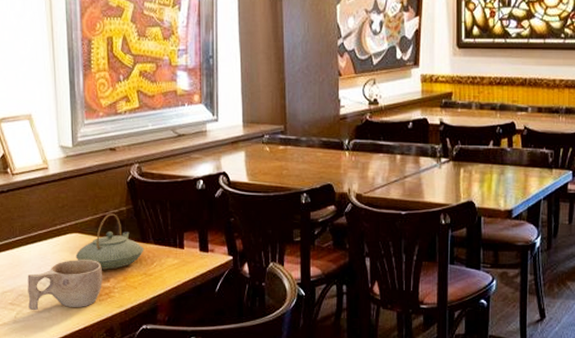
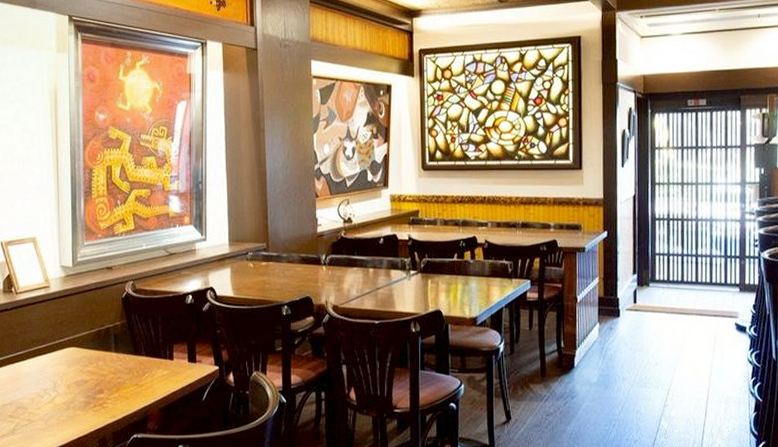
cup: present [27,260,102,311] -> none [26,372,97,423]
teapot: present [75,213,145,270] -> none [72,328,137,382]

